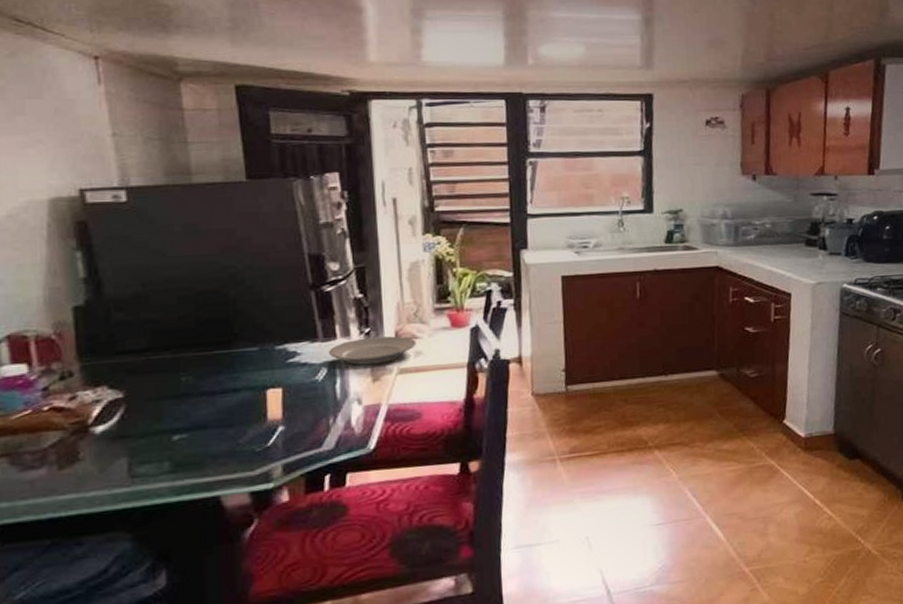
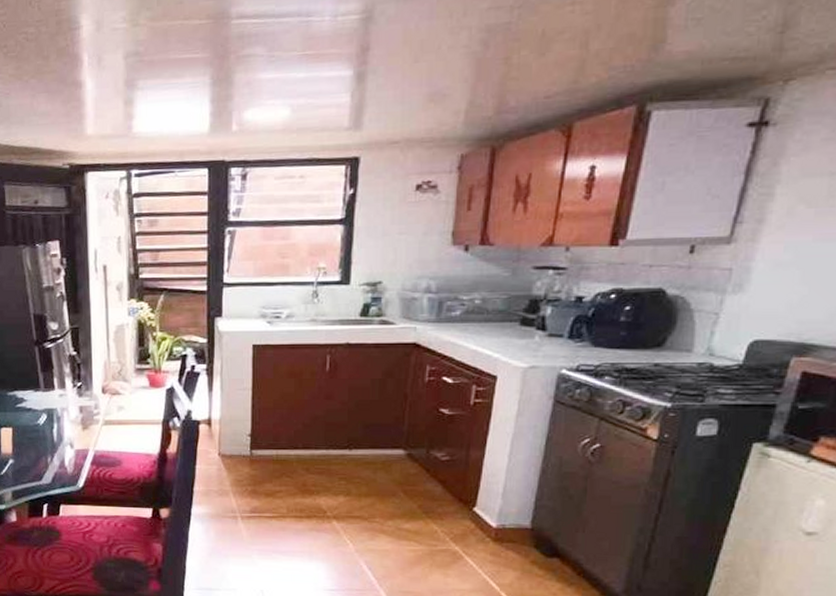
plate: present [329,336,417,365] -> none [48,391,120,414]

